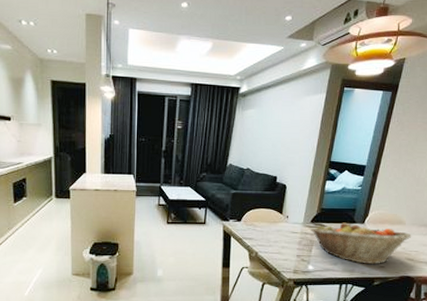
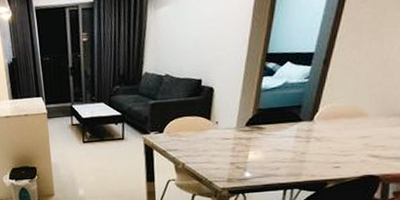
fruit basket: present [311,221,412,265] -> none [246,120,377,166]

